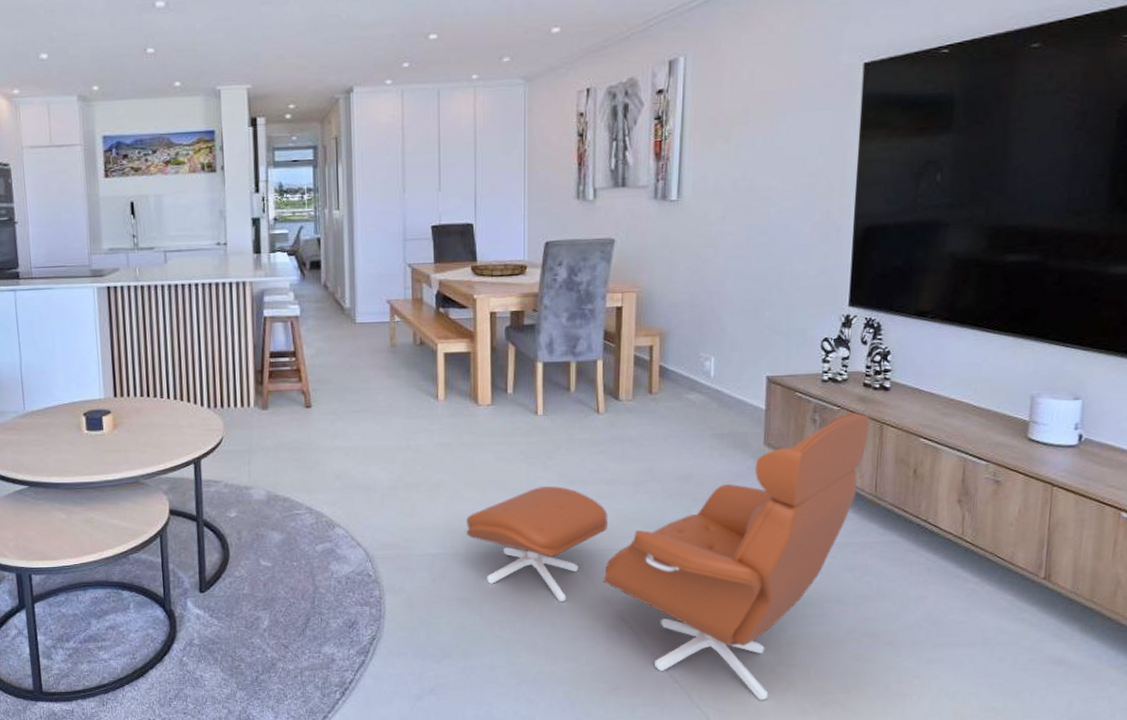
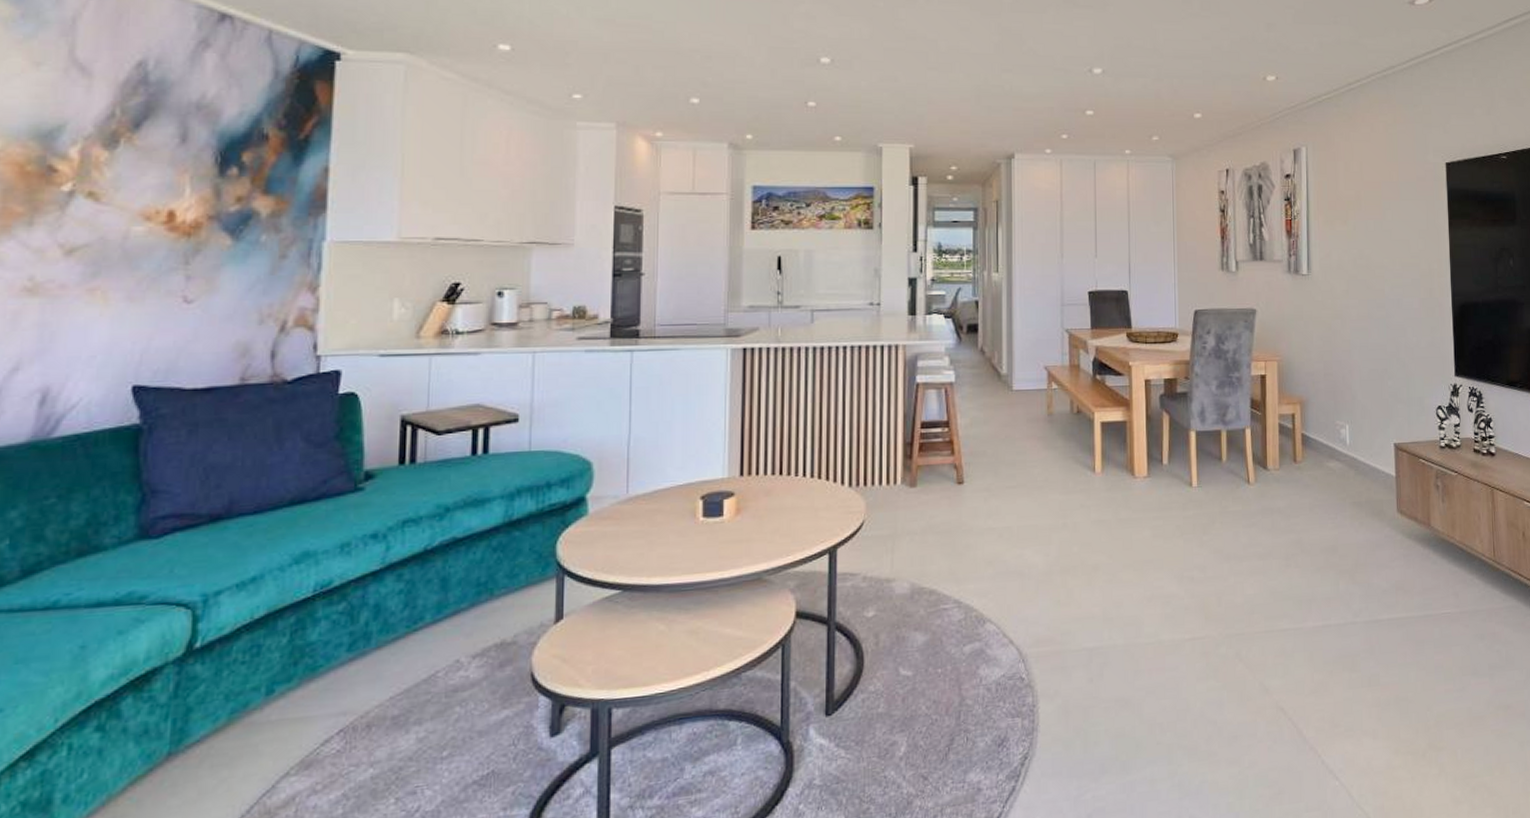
armchair: present [465,412,870,701] -> none [1123,477,1483,792]

